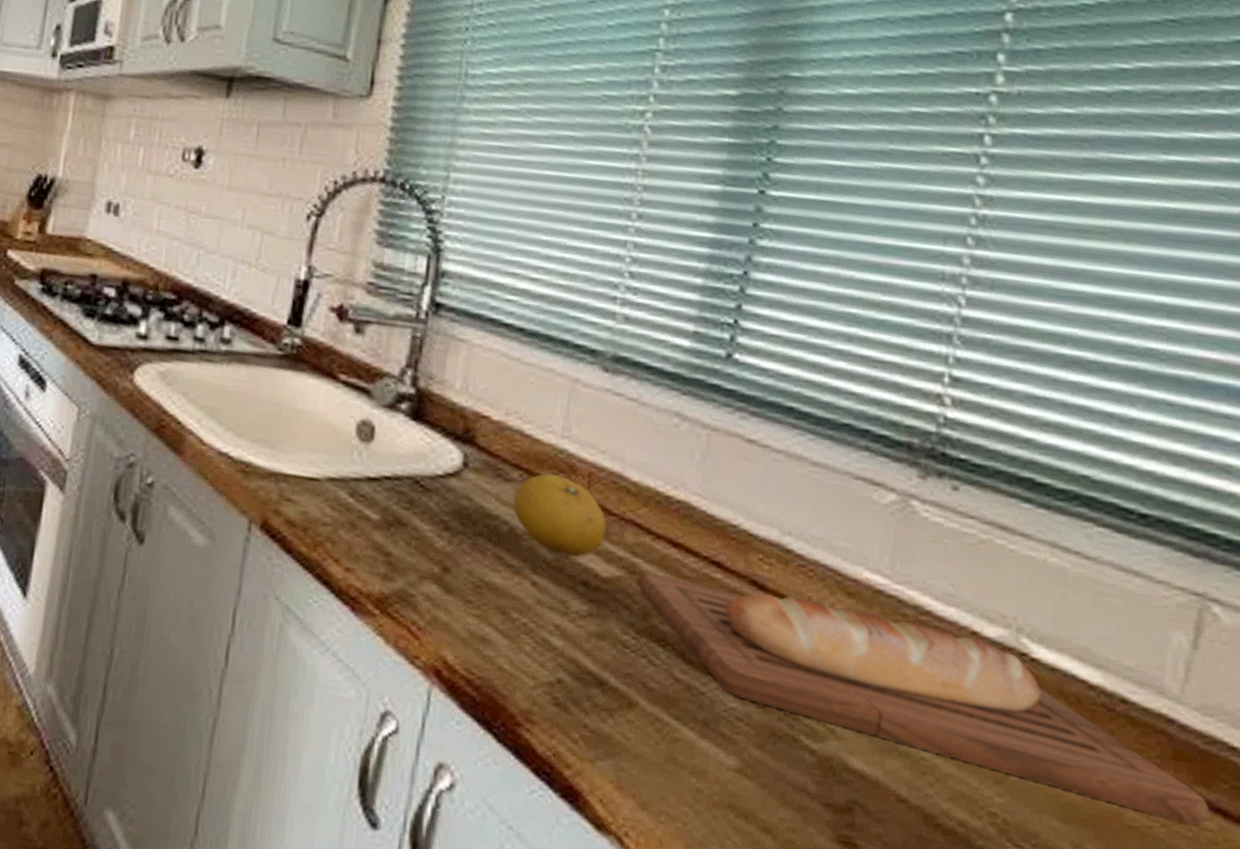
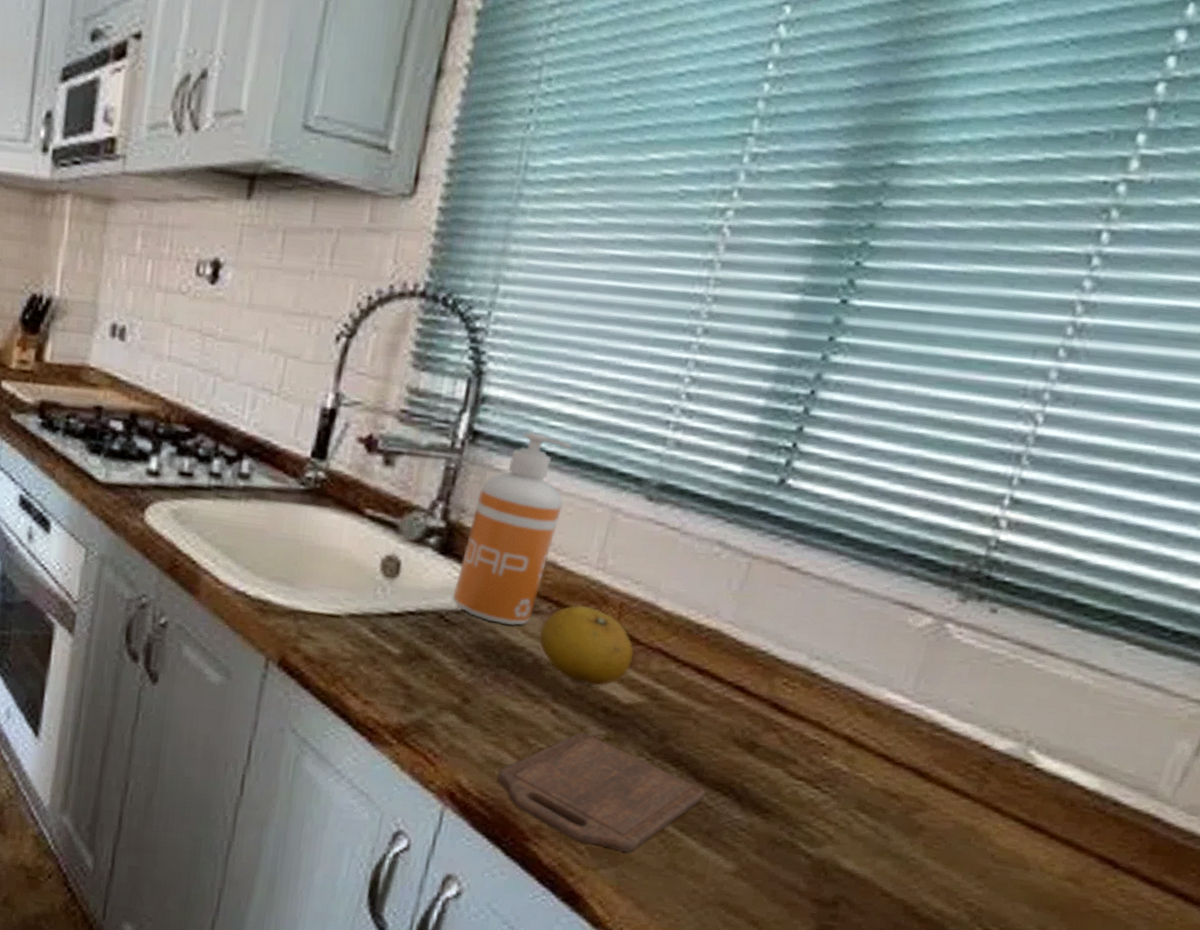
soap dispenser: none [426,304,528,493] -> present [452,432,572,626]
cutting board: none [483,606,696,743] -> present [497,731,706,853]
bread loaf: present [636,571,1208,826] -> none [657,697,1173,909]

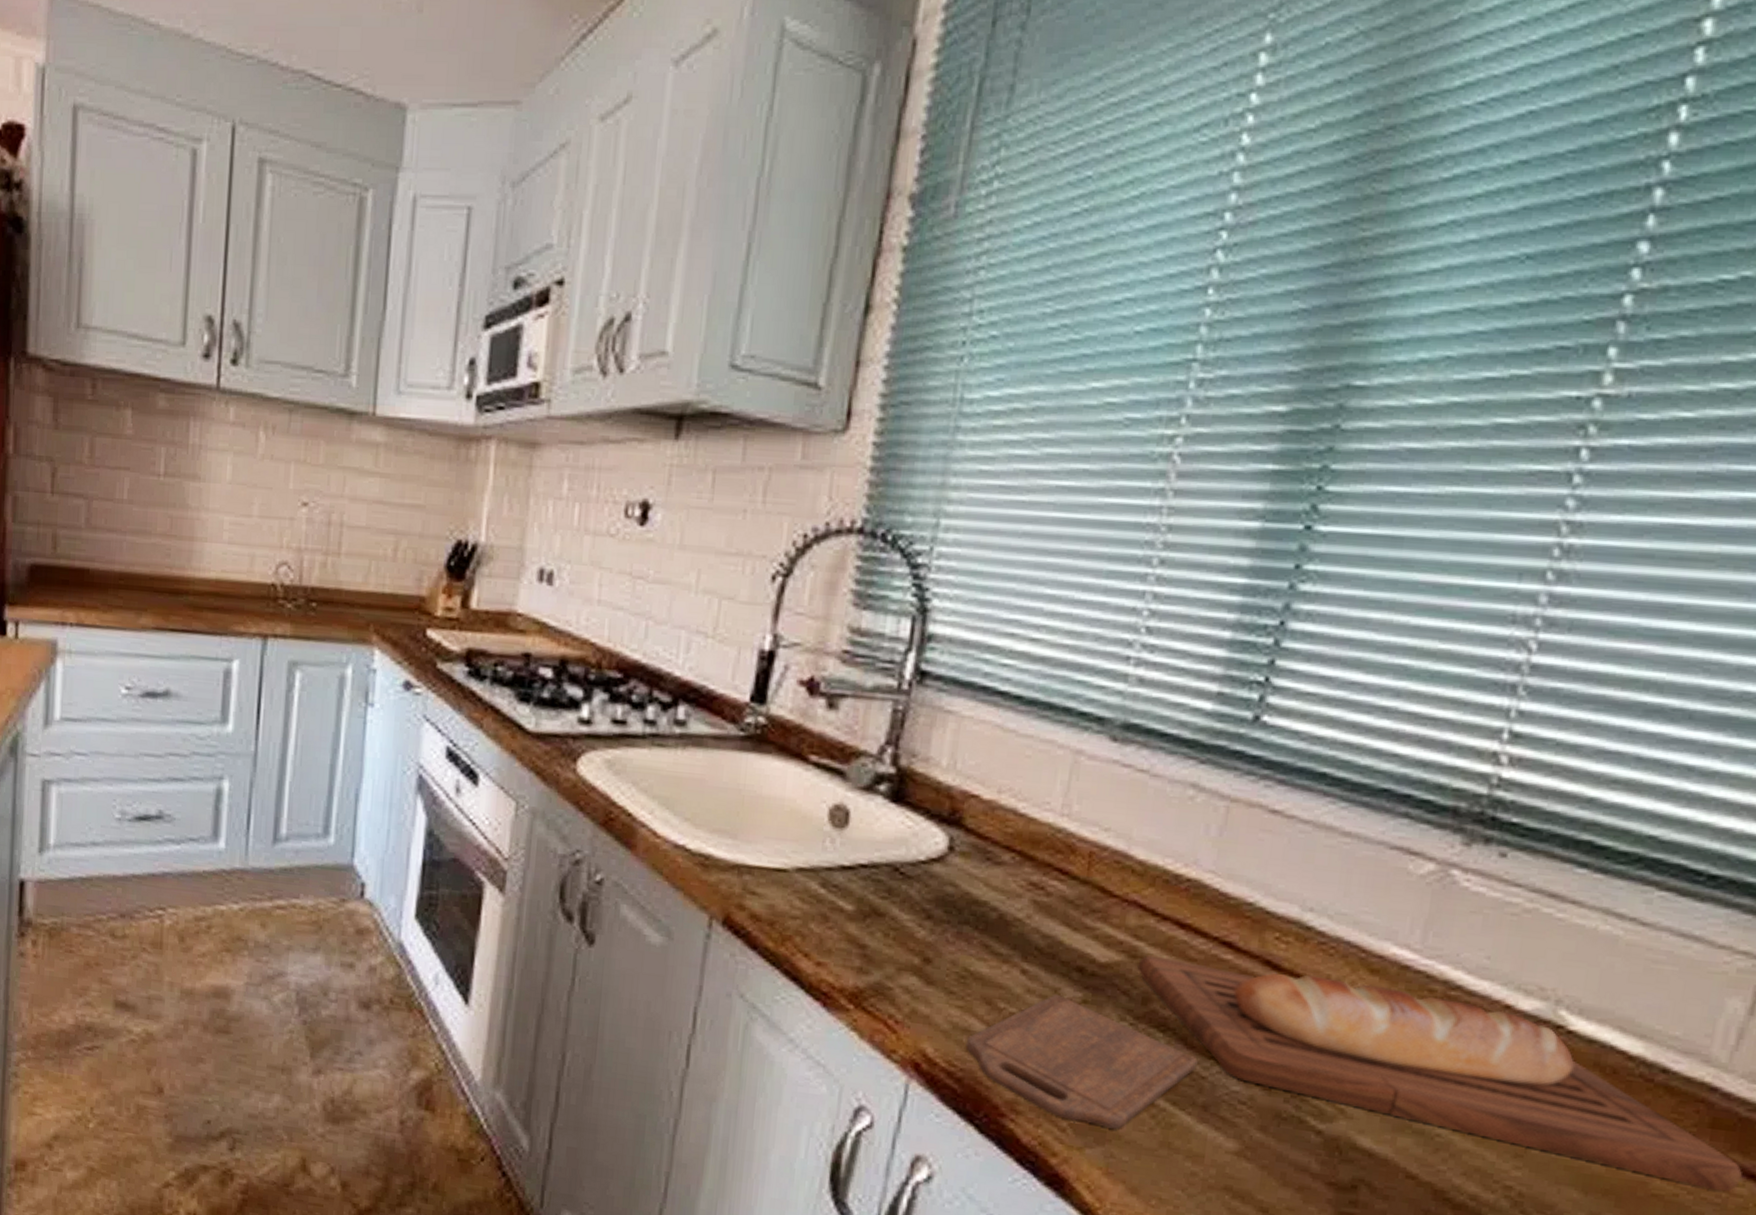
soap dispenser: present [452,432,572,626] -> none [906,670,1027,878]
fruit: present [539,605,634,686] -> none [1004,854,1108,943]
bread loaf: none [657,697,1173,909] -> present [1137,955,1742,1193]

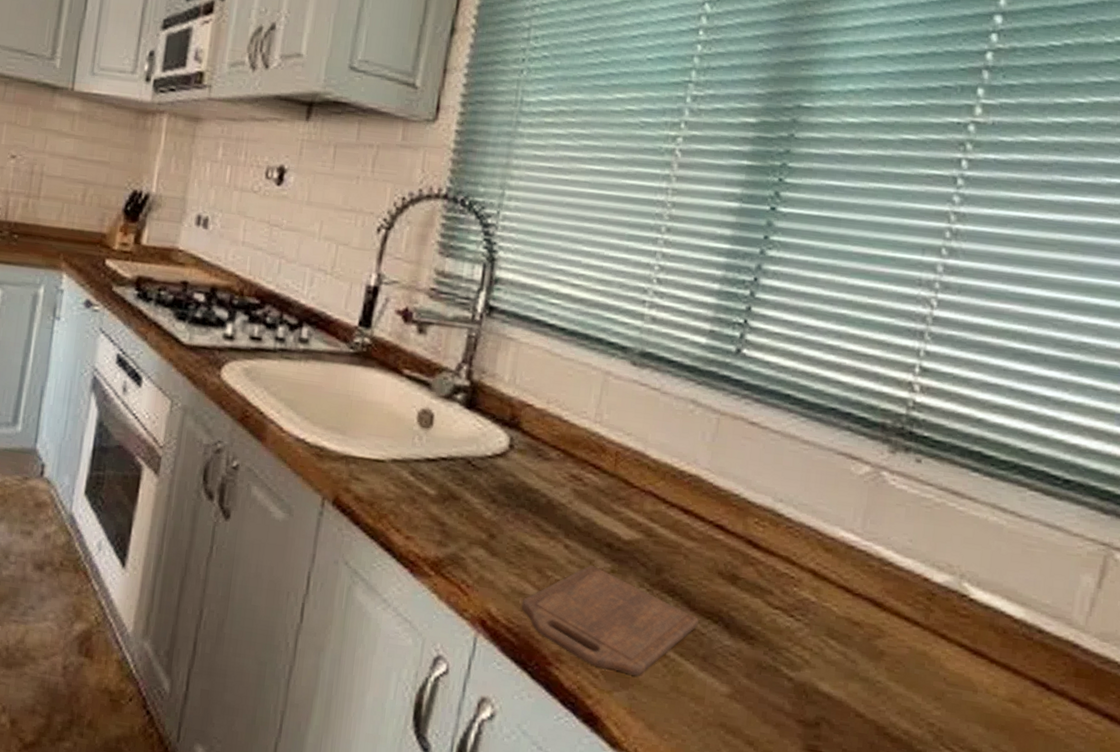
bread loaf: present [1137,955,1742,1193] -> none [652,534,1099,728]

